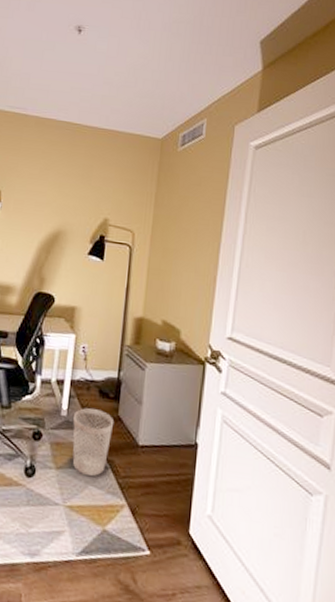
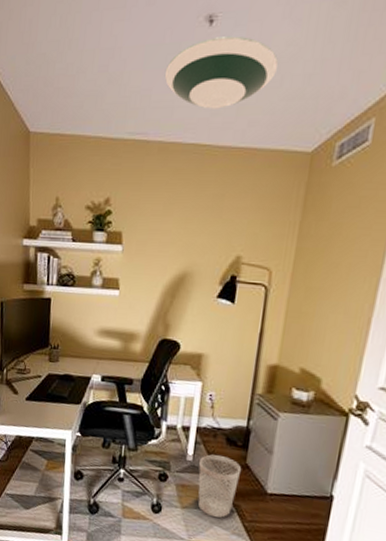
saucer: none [41,43,133,97] -> present [164,36,279,109]

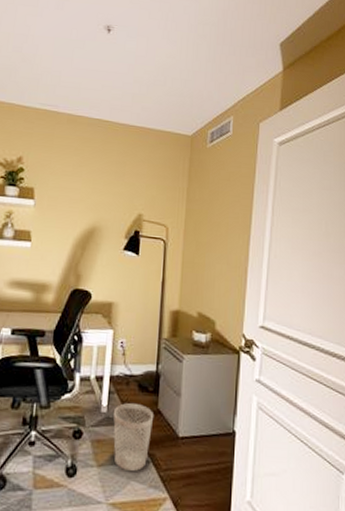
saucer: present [164,36,279,109] -> none [72,42,162,95]

